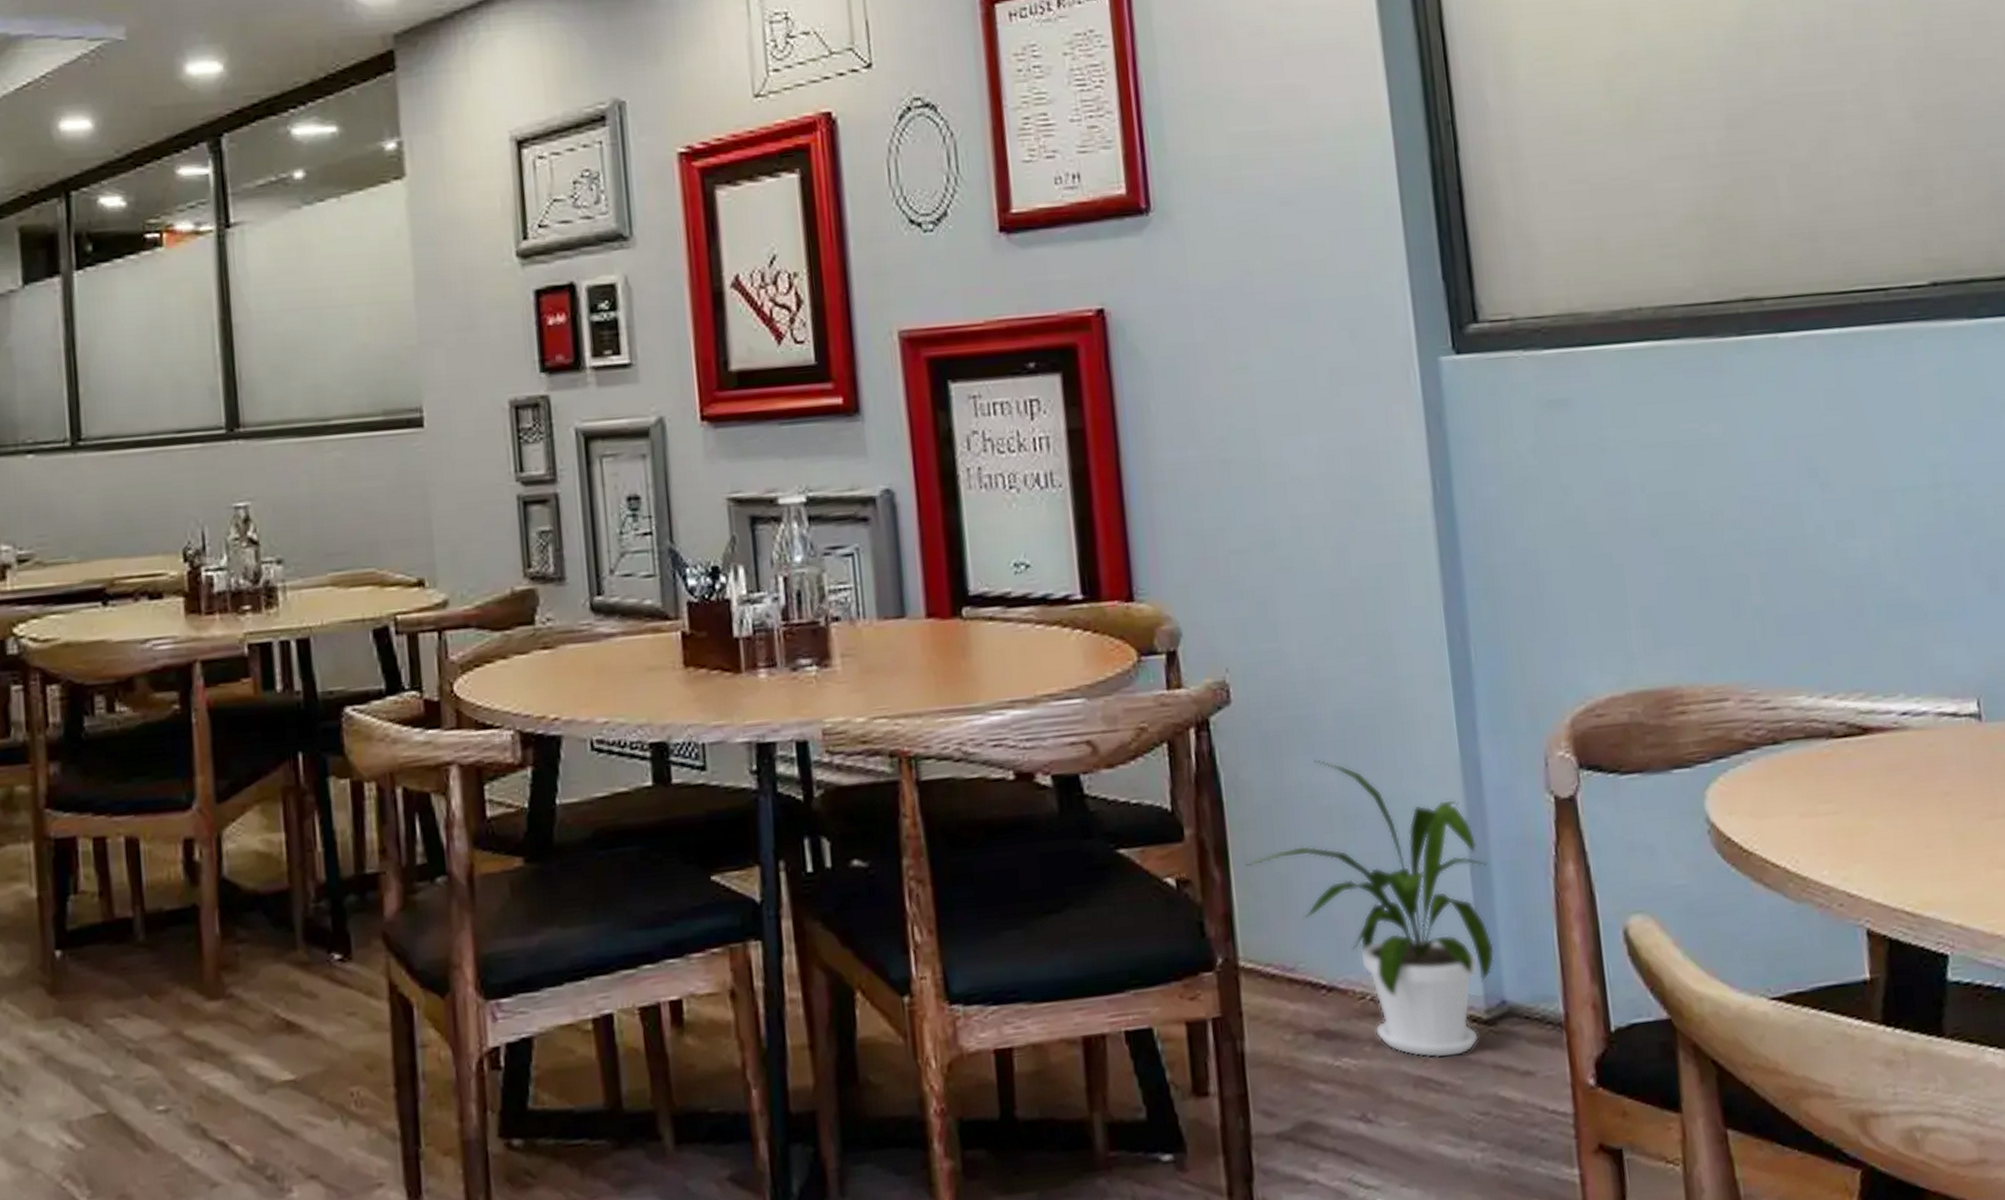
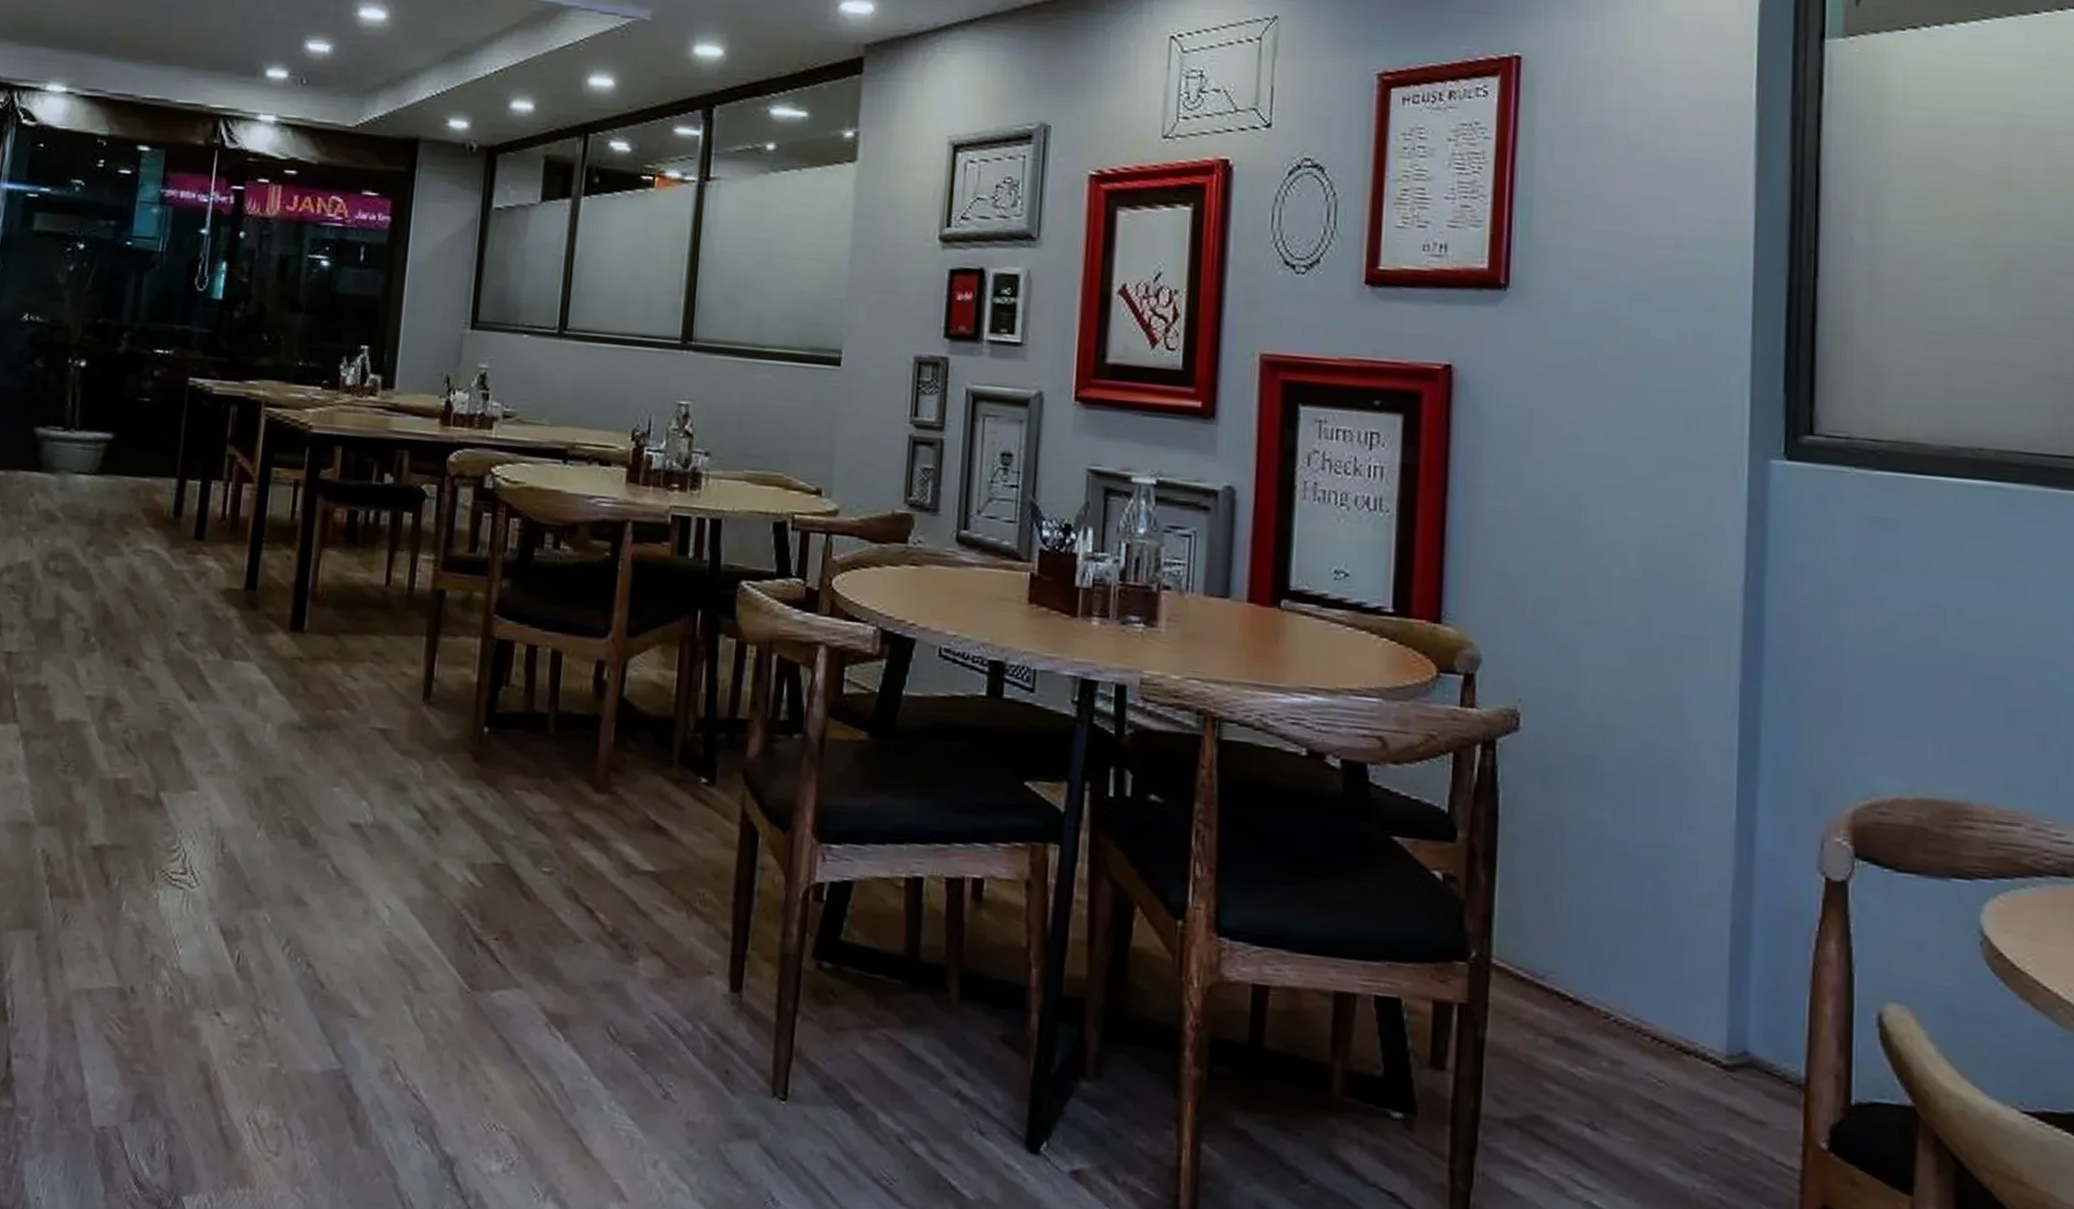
house plant: present [1245,759,1495,1058] -> none [1510,796,1748,1092]

